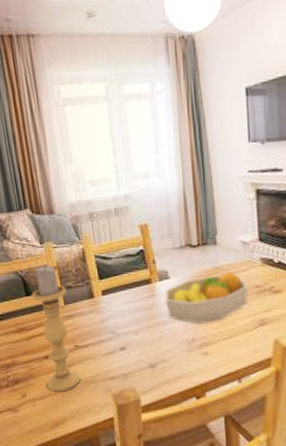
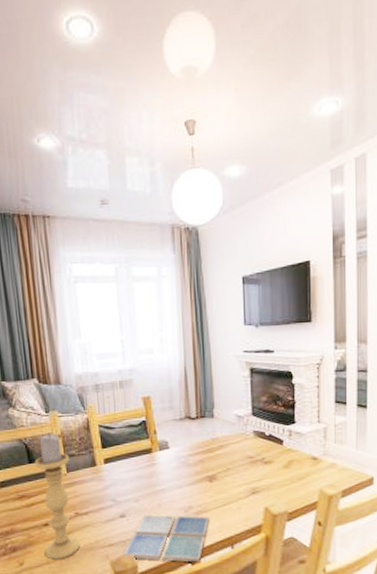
drink coaster: none [124,347,214,396] -> present [122,514,209,562]
fruit bowl: present [164,271,249,324] -> none [163,443,242,492]

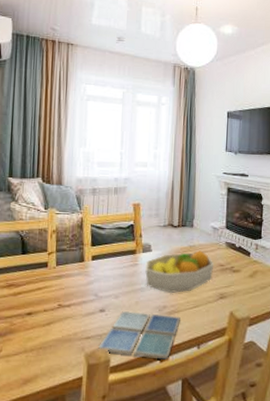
candle holder: present [34,433,80,559] -> none [24,228,60,349]
fruit bowl: none [163,443,242,492] -> present [144,250,214,293]

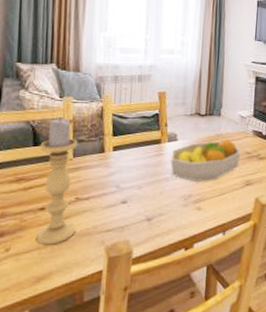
candle holder: none [24,228,60,349] -> present [36,118,78,245]
drink coaster: present [97,311,180,360] -> none [118,202,206,248]

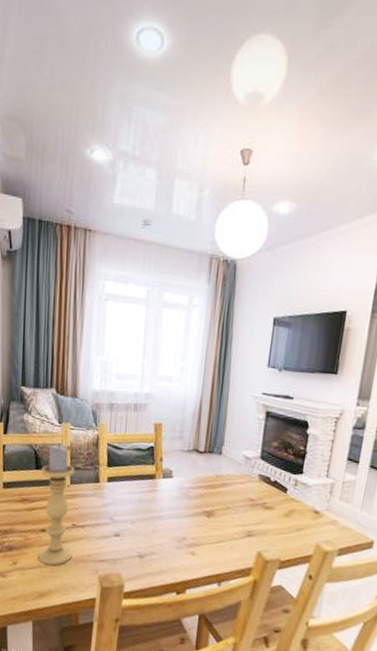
fruit bowl: present [169,139,241,181] -> none [164,481,244,525]

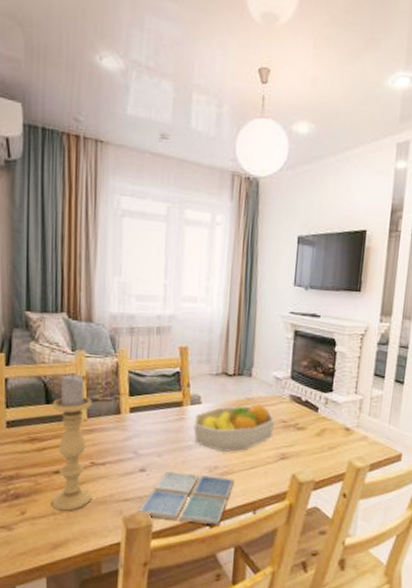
drink coaster: none [111,538,201,593] -> present [137,471,234,525]
fruit bowl: none [164,481,244,525] -> present [192,404,276,452]

